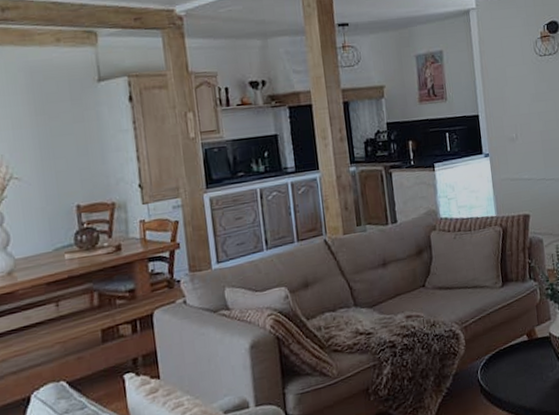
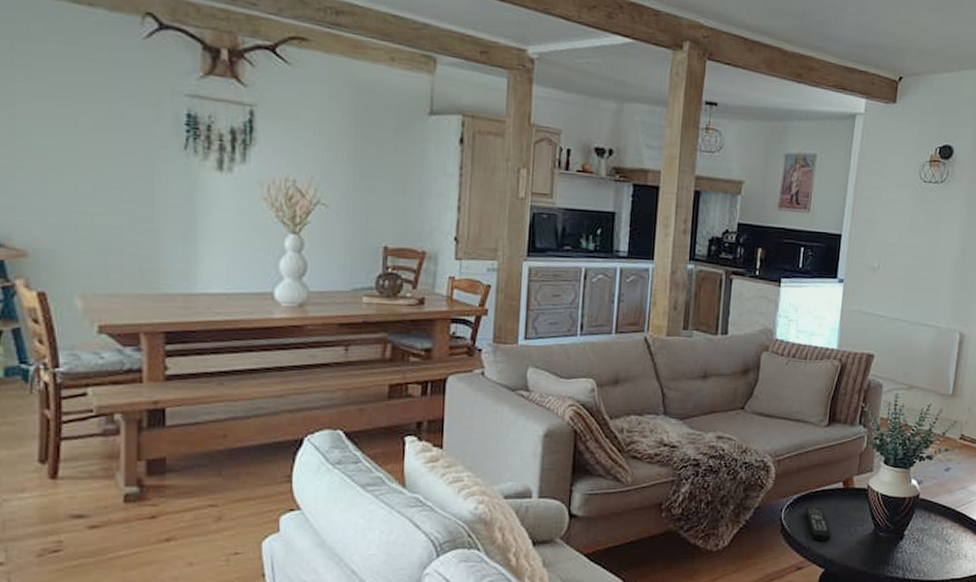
remote control: none [497,362,528,394] -> present [804,506,832,542]

